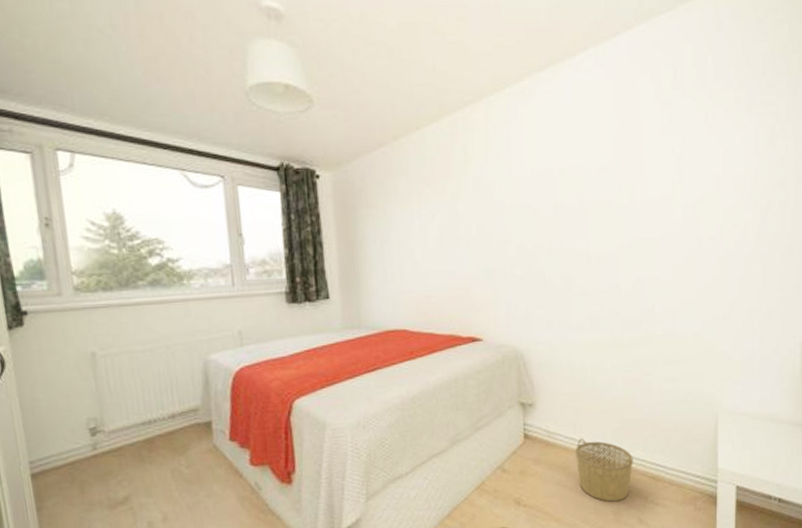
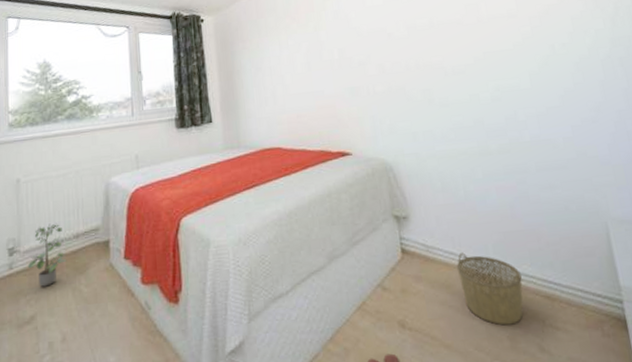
potted plant: none [115,402,162,468] -> present [27,223,67,287]

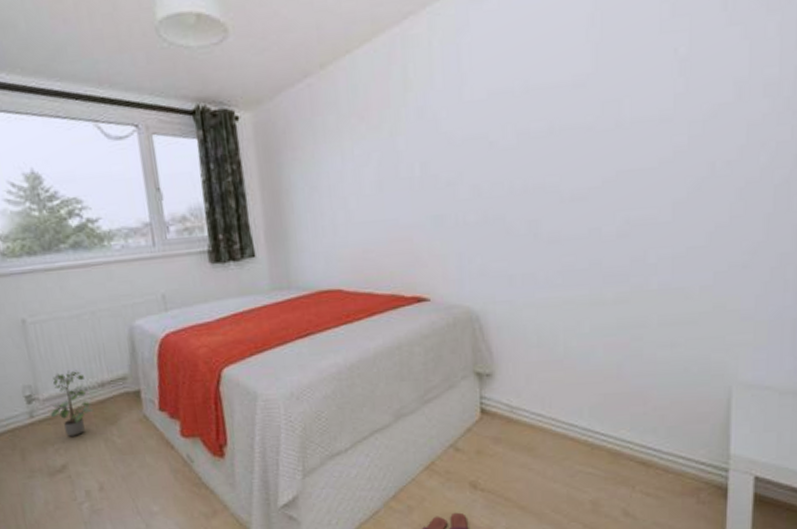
basket: present [456,252,524,326] -> none [543,414,617,490]

